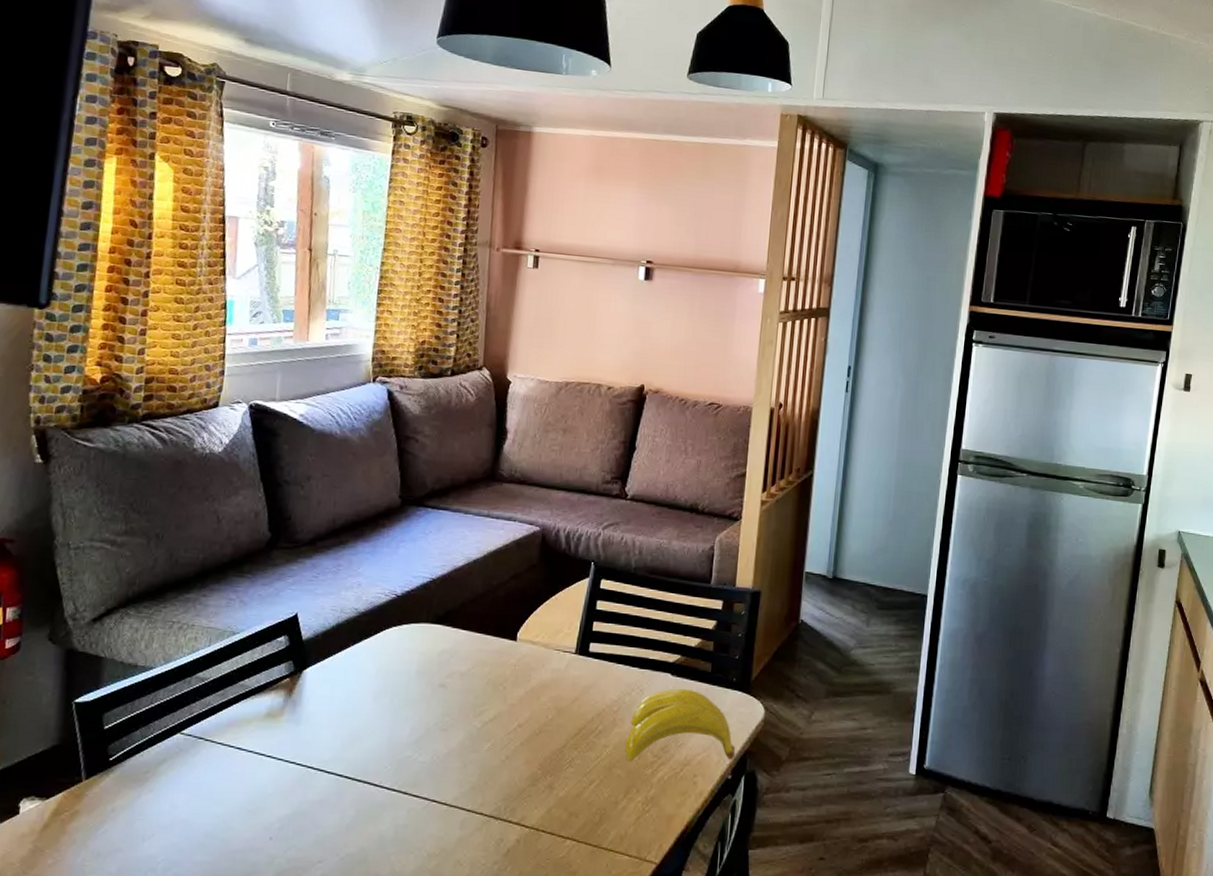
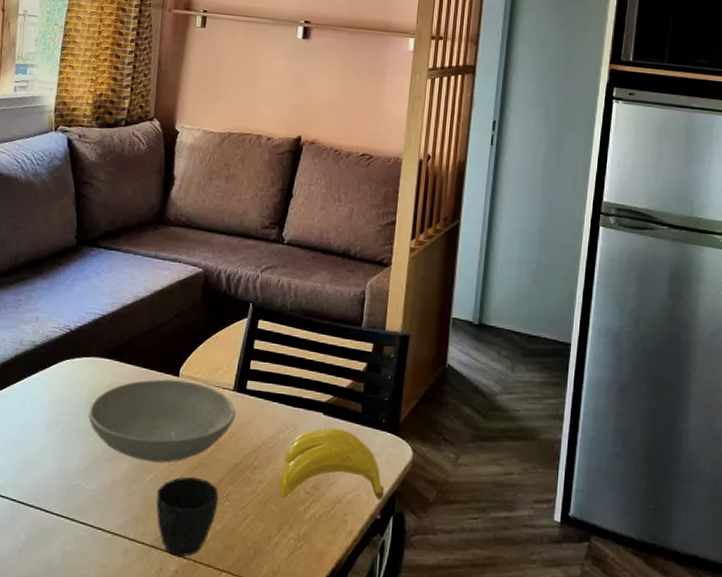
bowl: none [419,644,579,731] -> present [88,379,237,463]
cup: none [495,744,561,827] -> present [156,477,218,557]

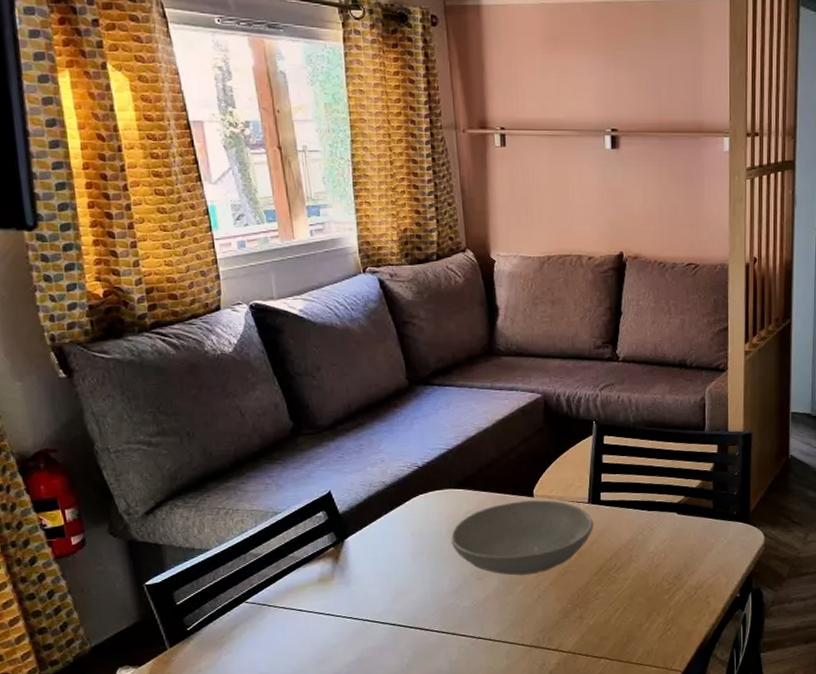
cup: present [156,477,218,557] -> none [528,583,588,652]
banana: present [279,427,385,500] -> none [643,524,742,590]

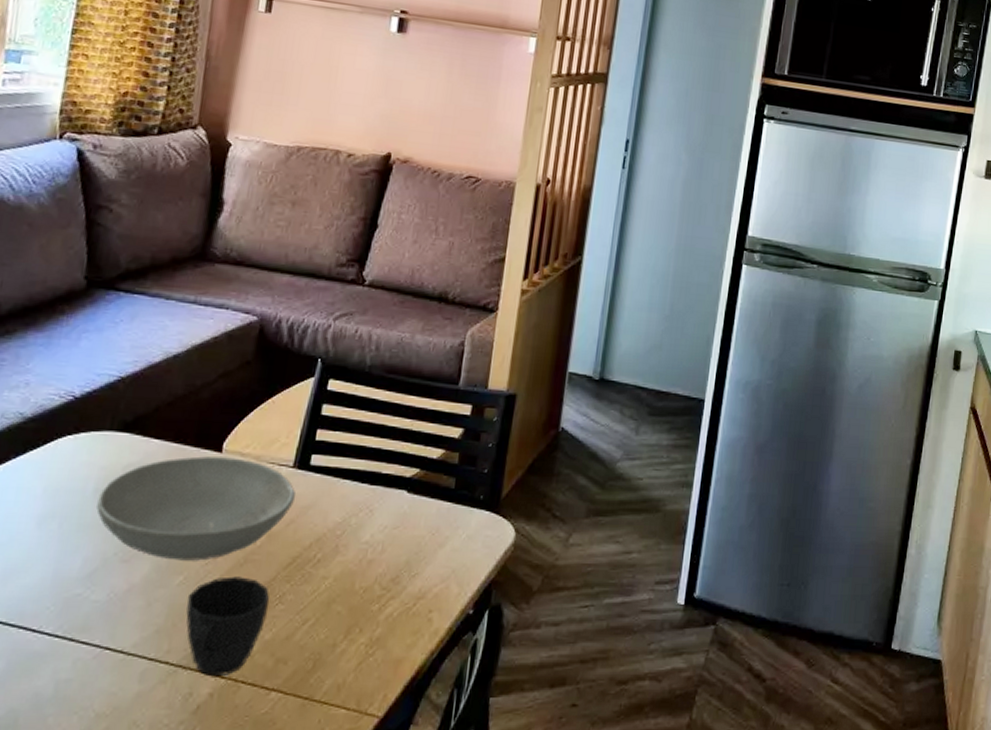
cup: none [528,583,588,652] -> present [186,576,269,677]

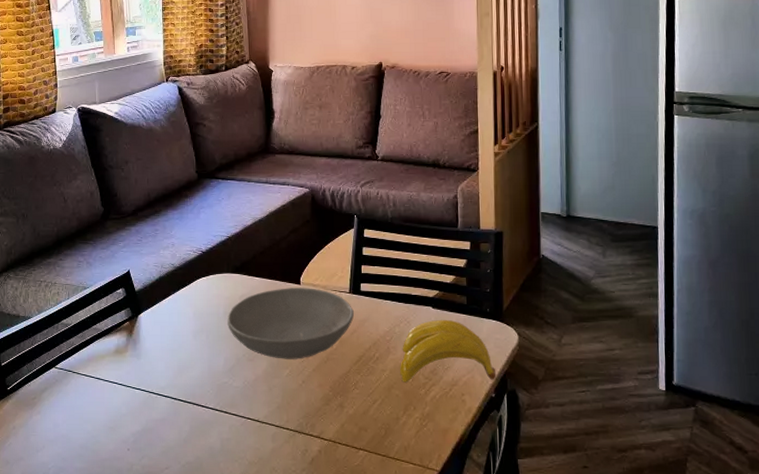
cup: present [186,576,269,677] -> none [294,370,348,439]
banana: none [348,508,480,595] -> present [400,319,497,382]

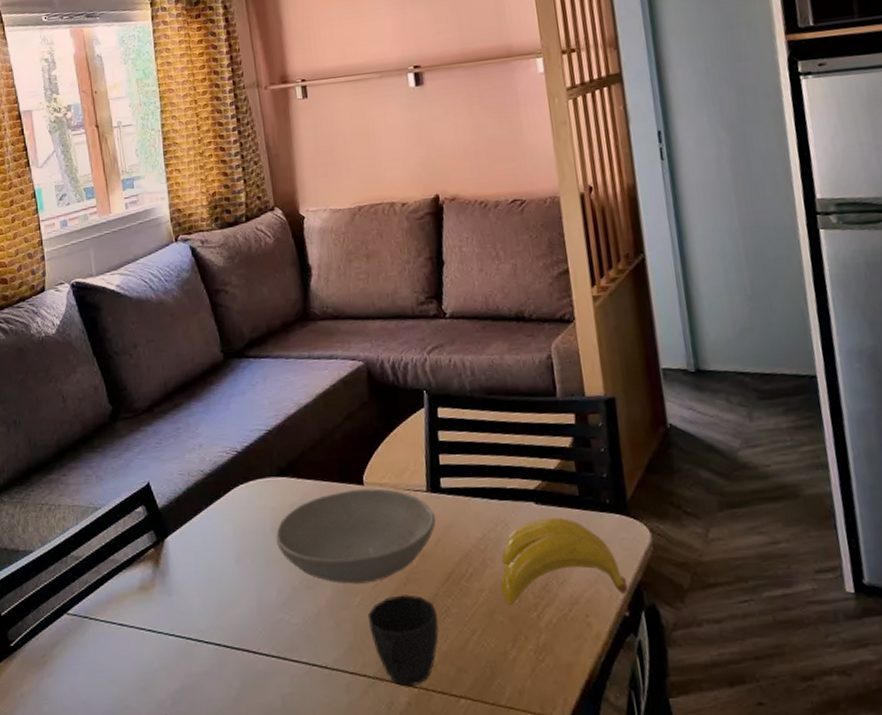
cup: none [294,370,348,439] -> present [367,595,439,687]

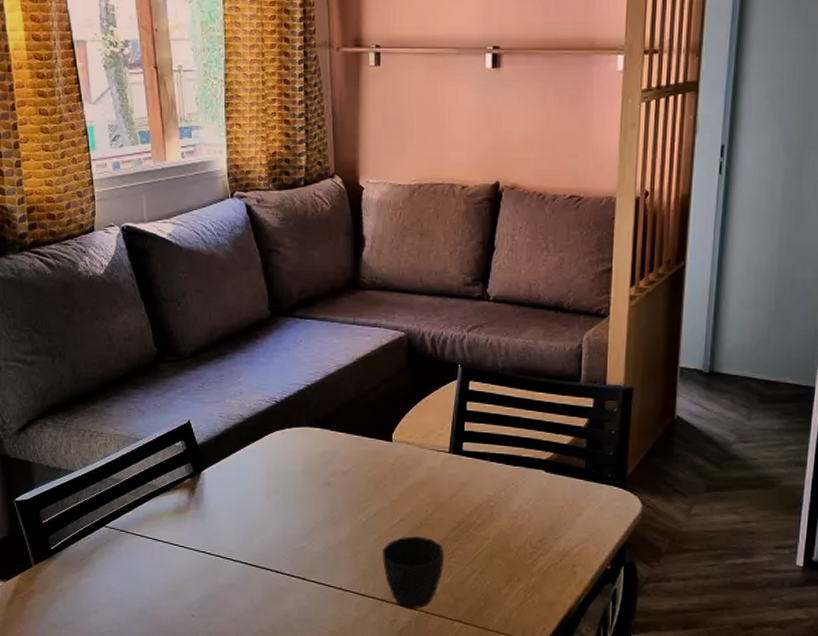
bowl: present [276,488,436,584] -> none [306,445,455,524]
banana: present [501,517,628,605] -> none [504,484,614,552]

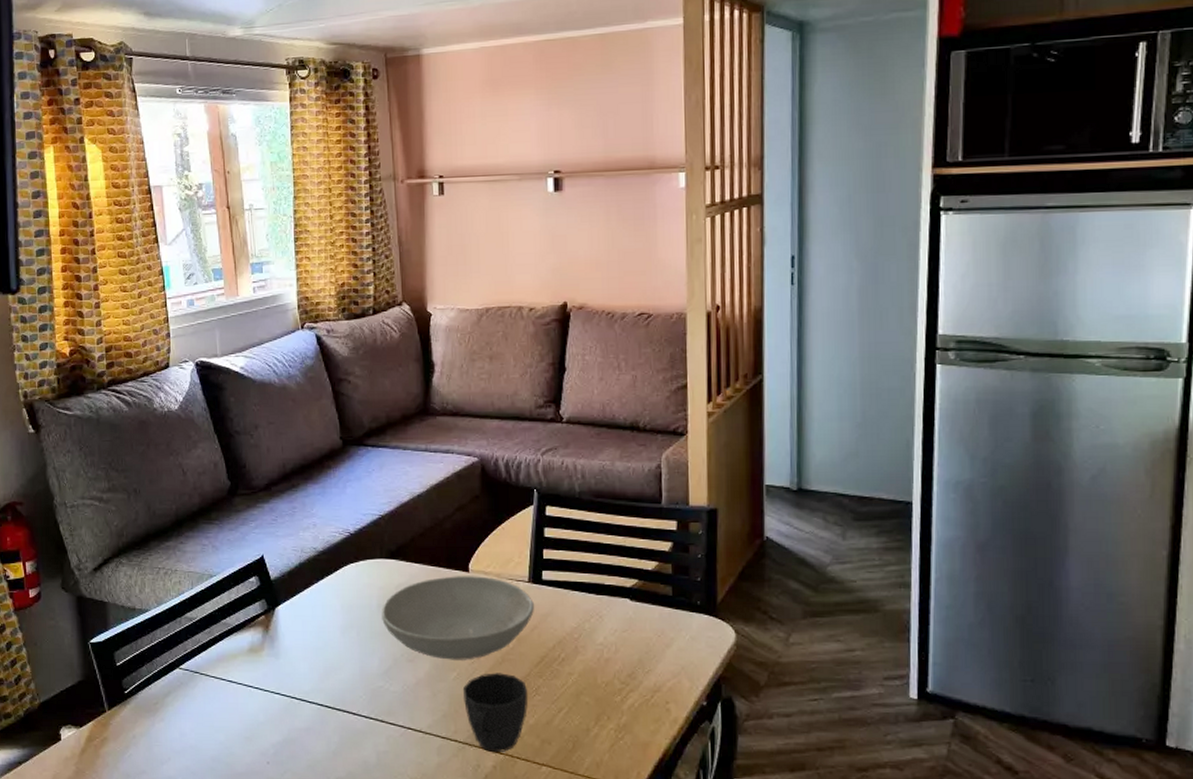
bowl: none [306,445,455,524] -> present [382,576,535,660]

